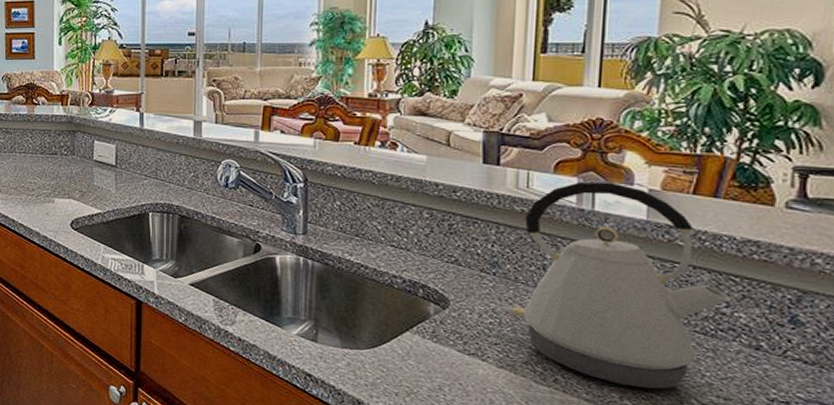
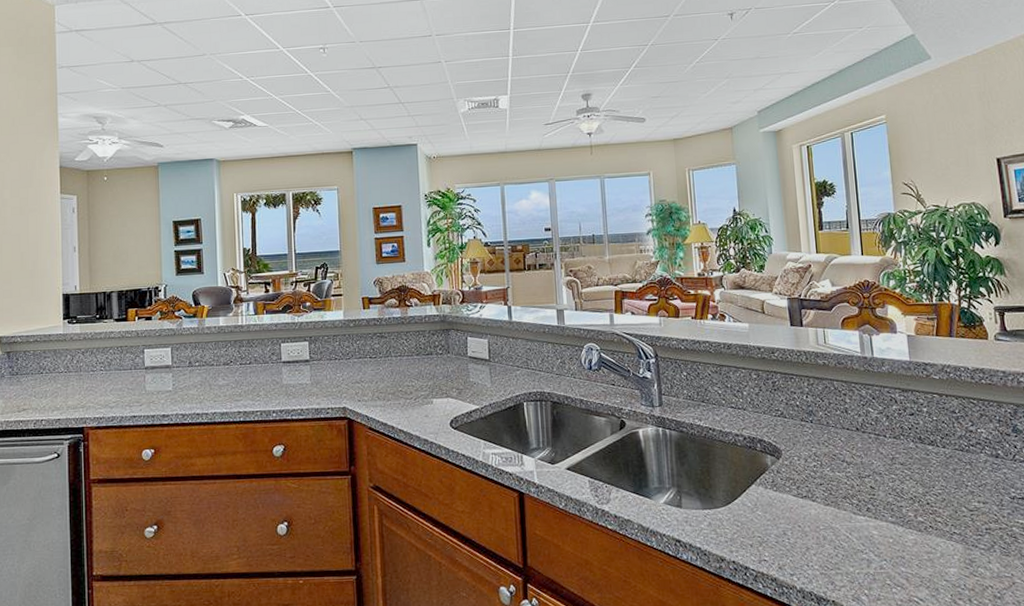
kettle: present [510,181,731,389] -> none [827,332,974,504]

